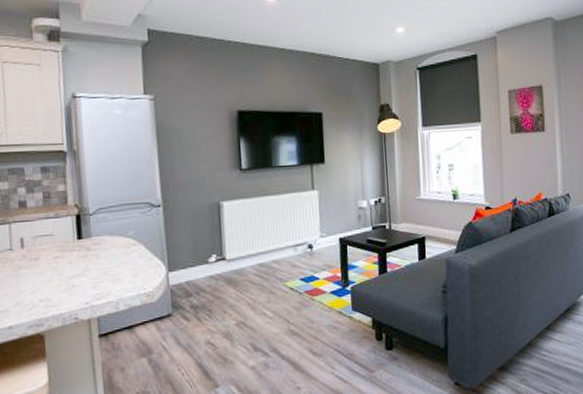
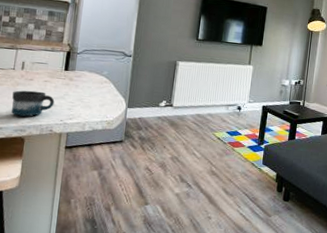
mug: none [16,271,74,308] -> present [12,90,55,117]

